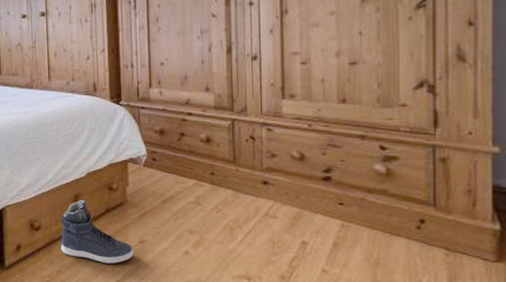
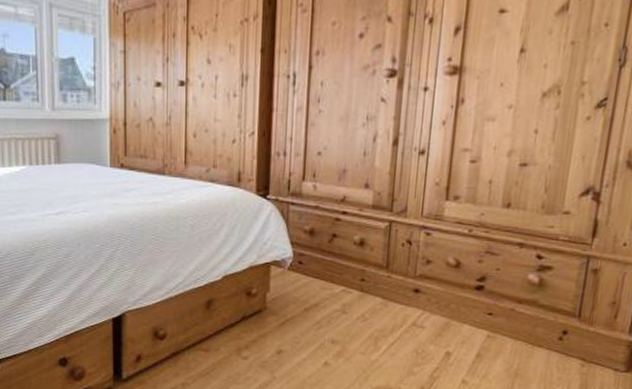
sneaker: present [61,199,134,265] -> none [188,305,270,376]

